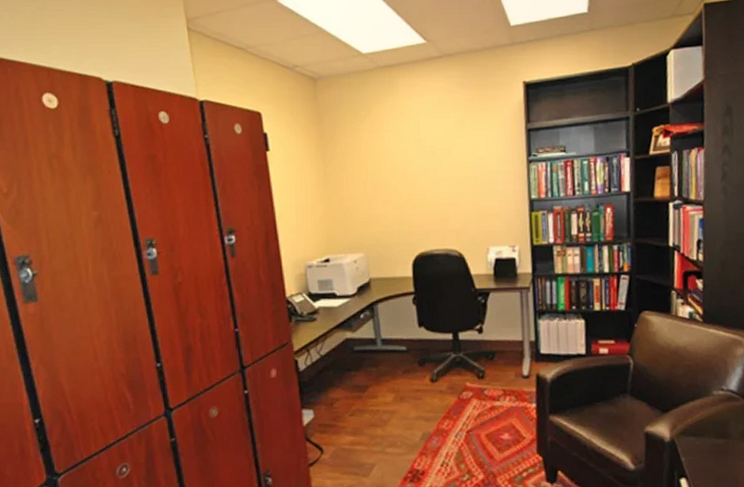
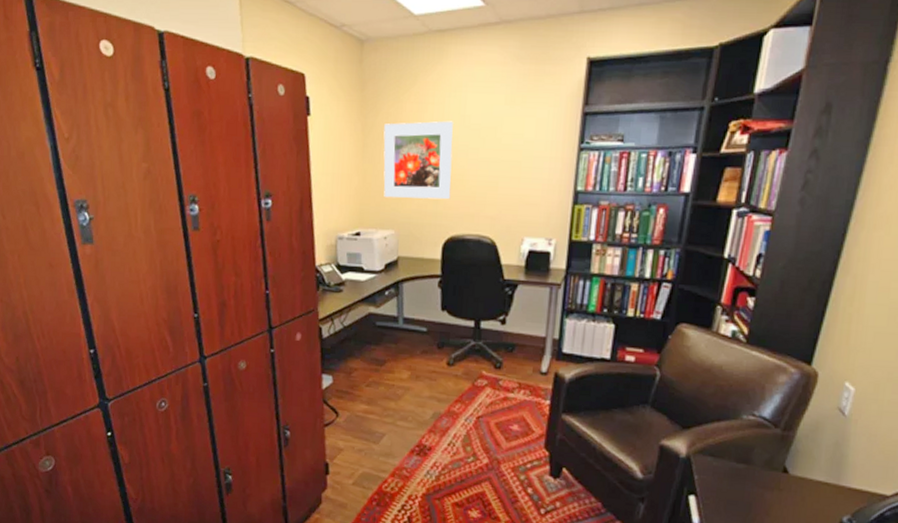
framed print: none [344,145,415,223] -> present [383,121,453,200]

